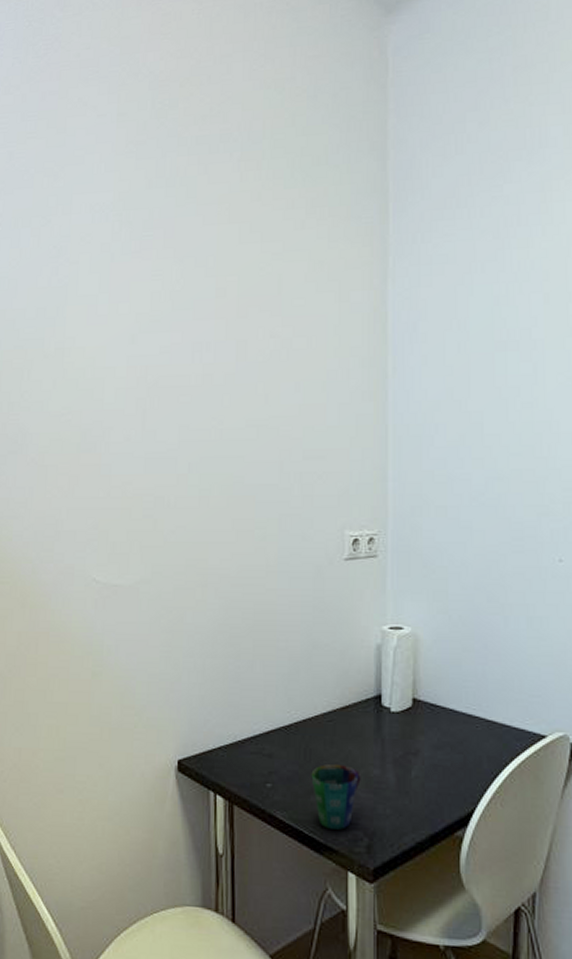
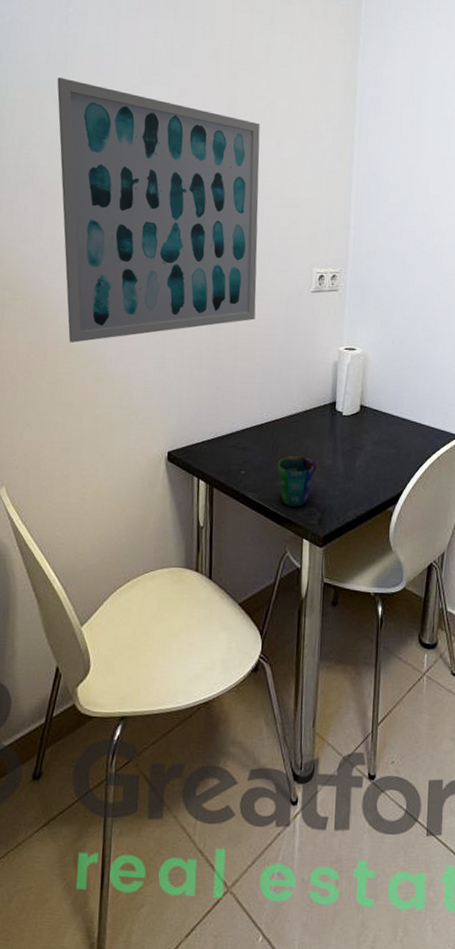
wall art: none [47,333,278,631] -> present [57,77,260,343]

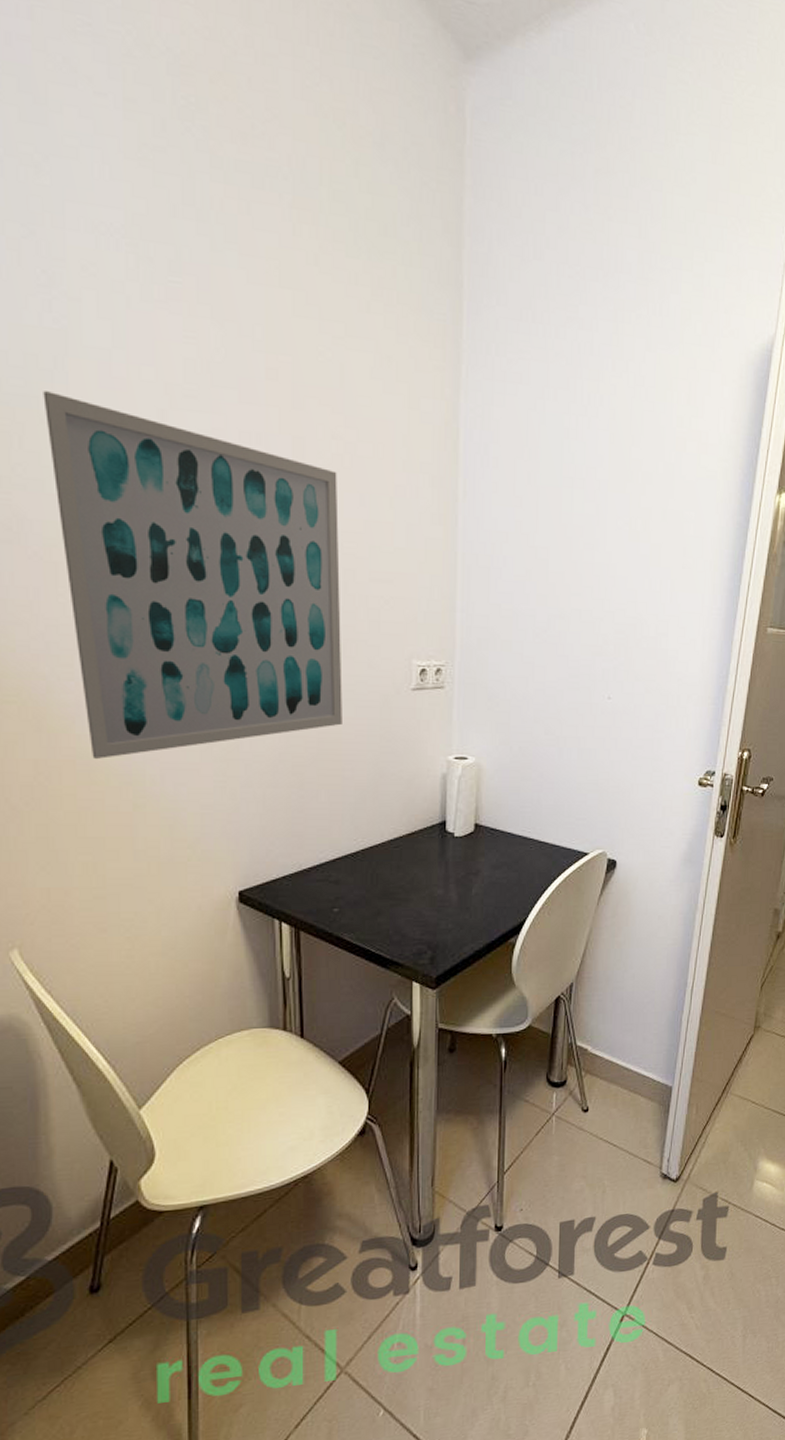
cup: present [277,456,317,507] -> none [378,887,426,946]

